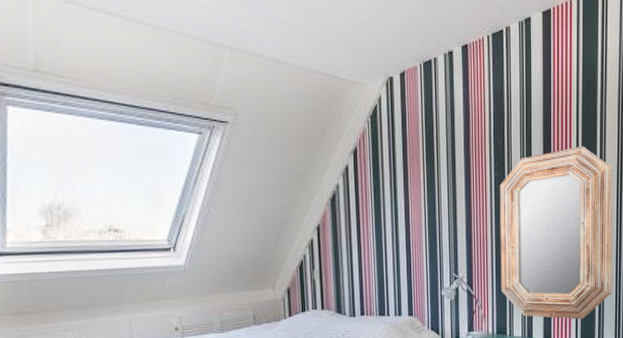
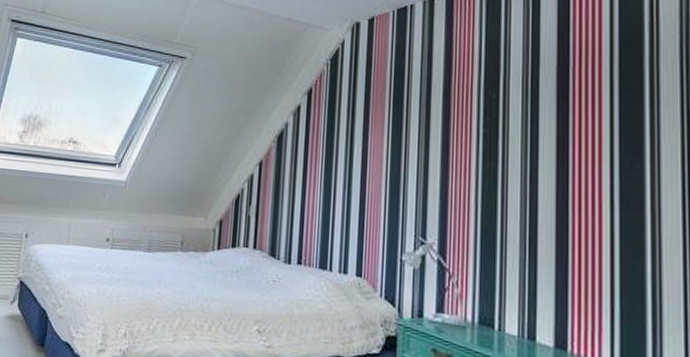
home mirror: present [499,145,614,320] -> none [487,106,678,335]

